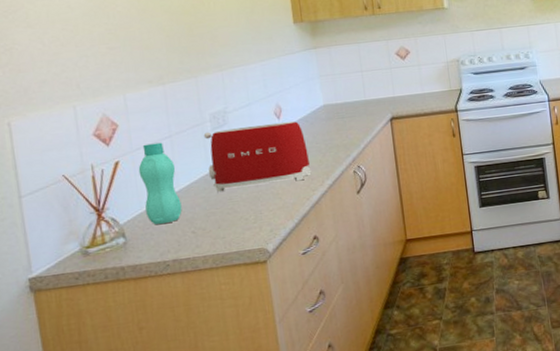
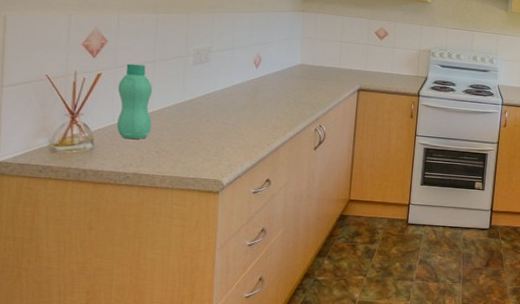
toaster: present [203,121,312,193] -> none [183,65,278,127]

